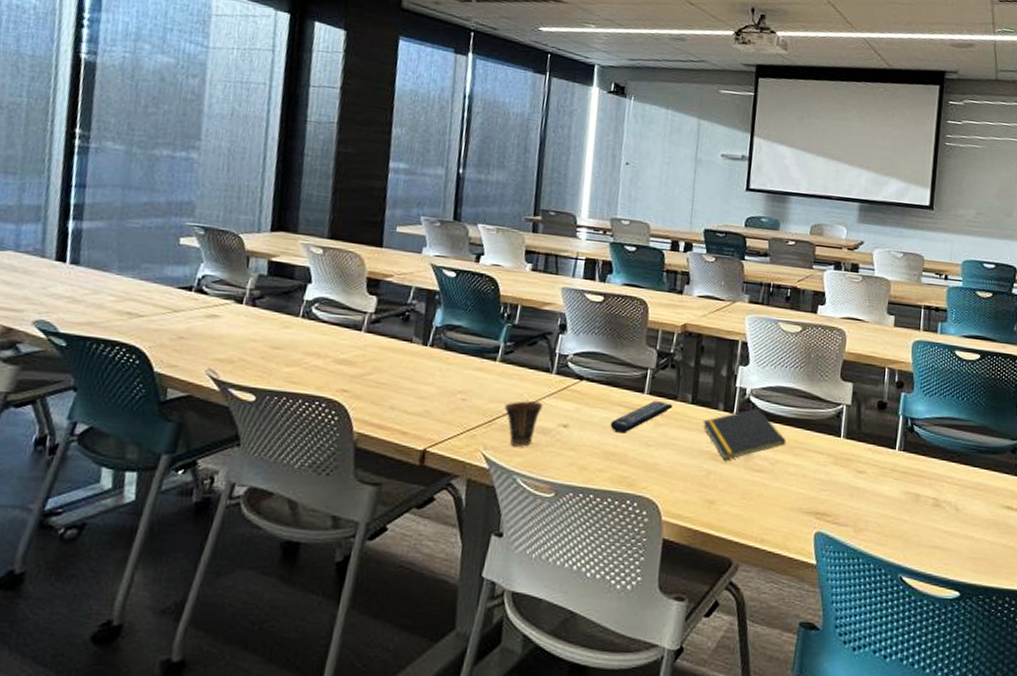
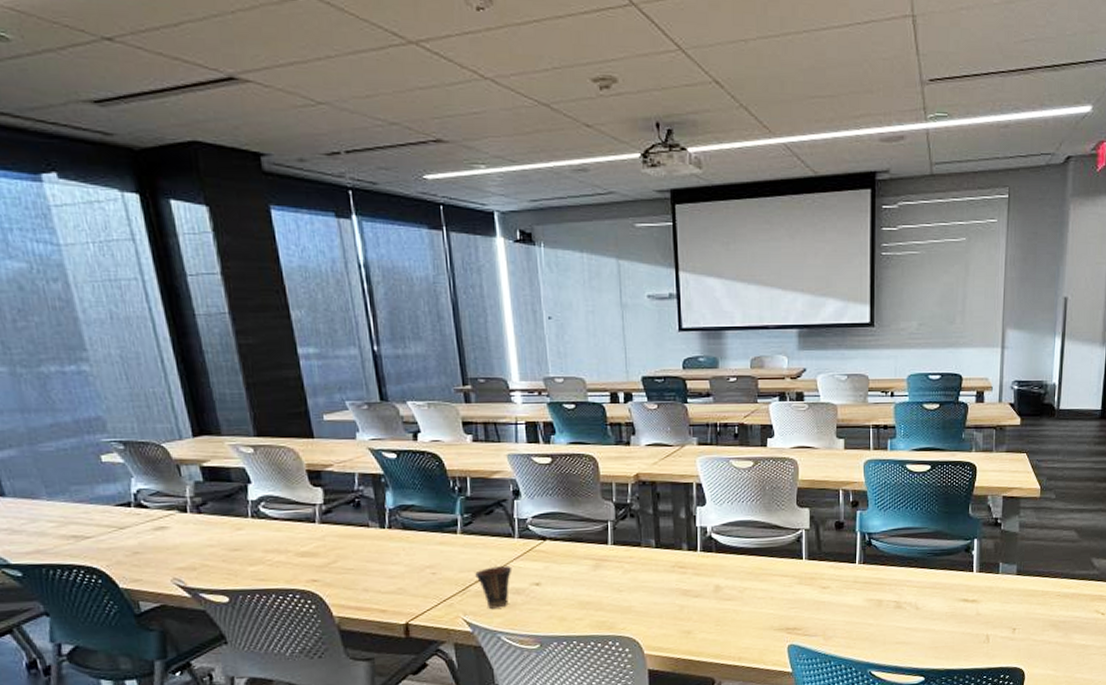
remote control: present [610,400,673,433] -> none [580,549,638,584]
notepad: present [703,407,786,461] -> none [669,543,751,595]

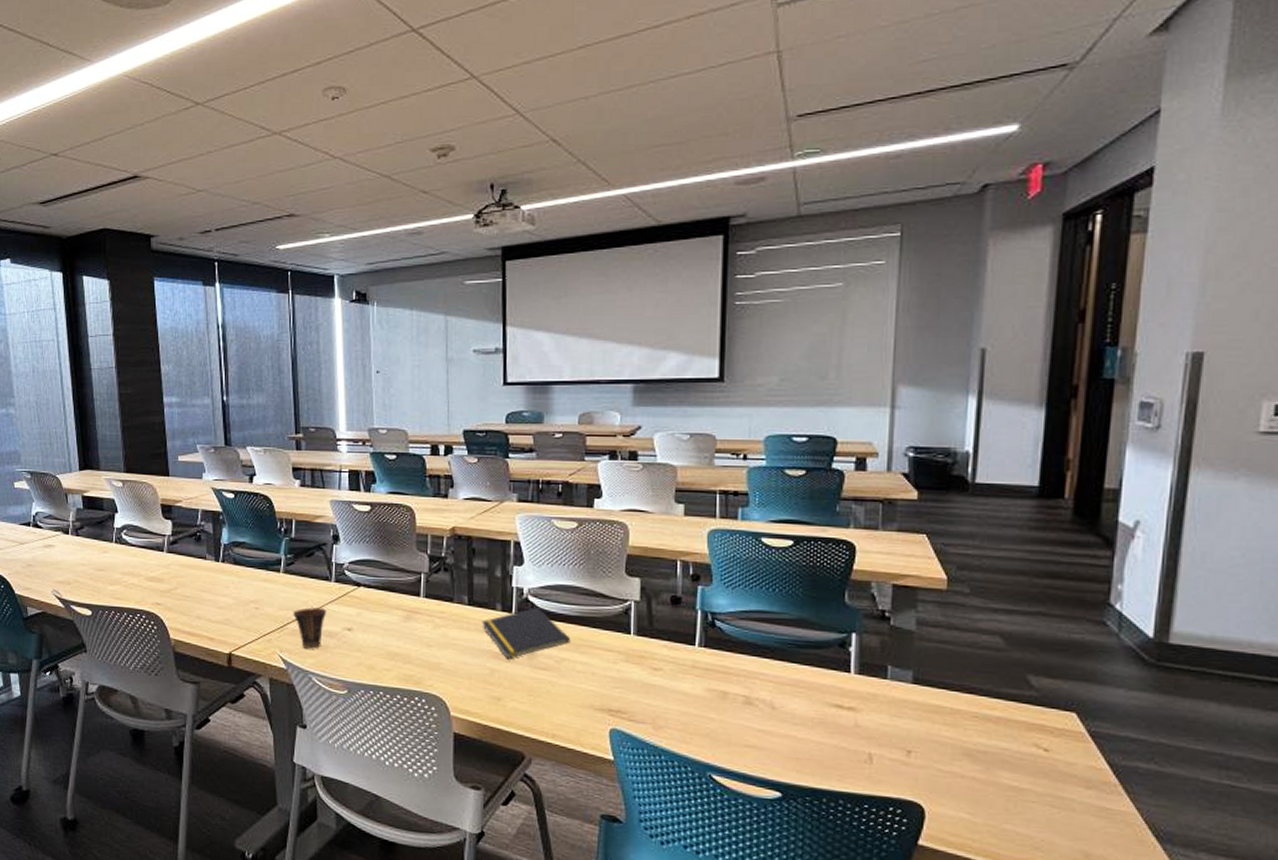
notepad: none [669,543,751,595] -> present [481,606,571,660]

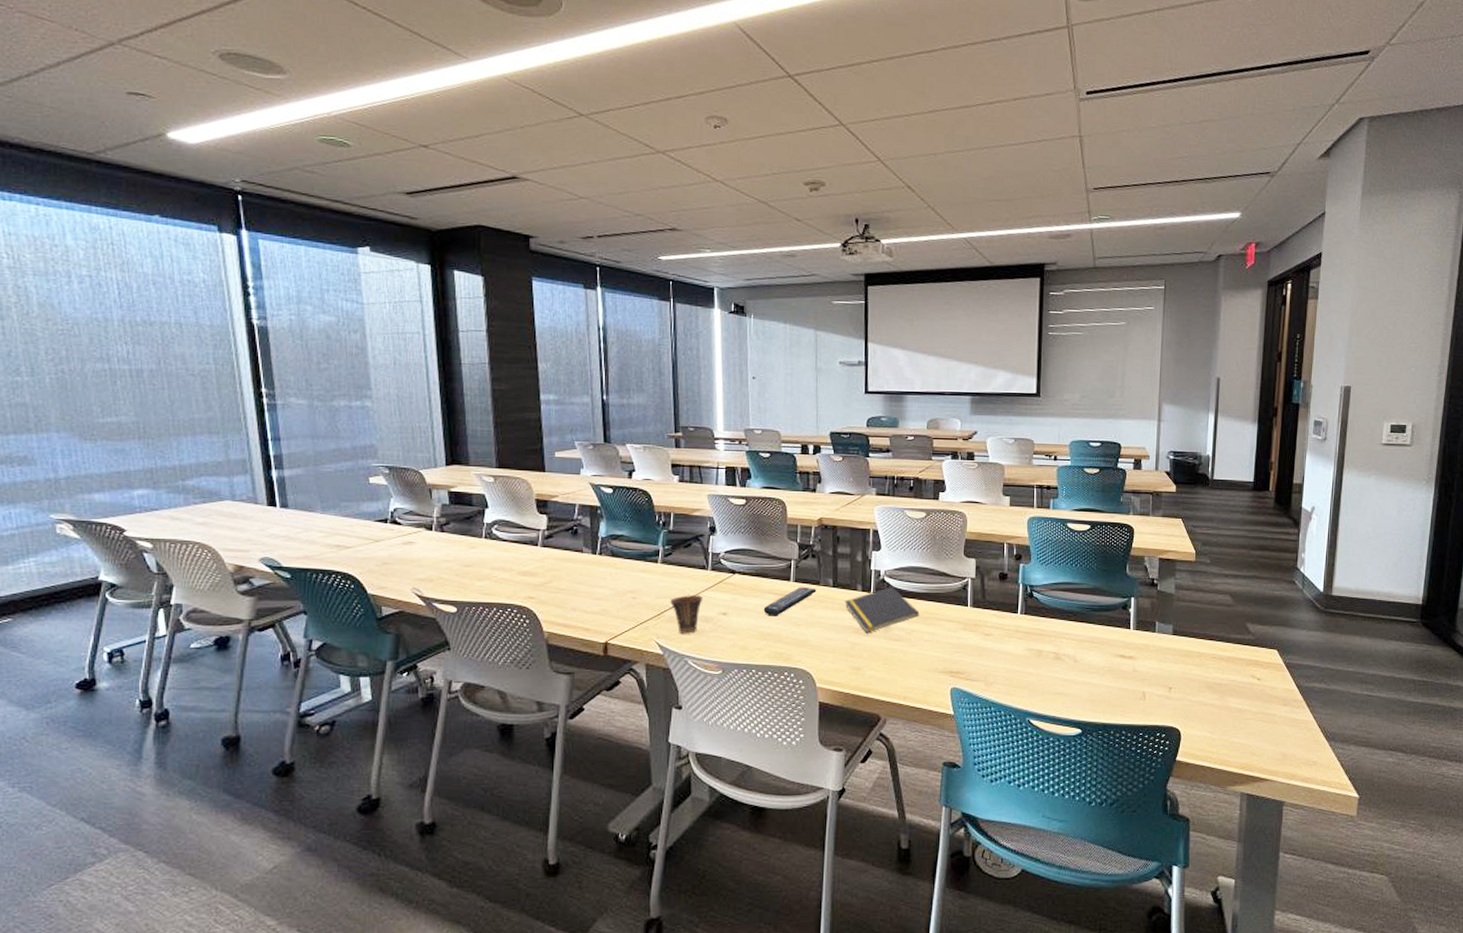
remote control: none [391,603,450,635] -> present [763,586,817,616]

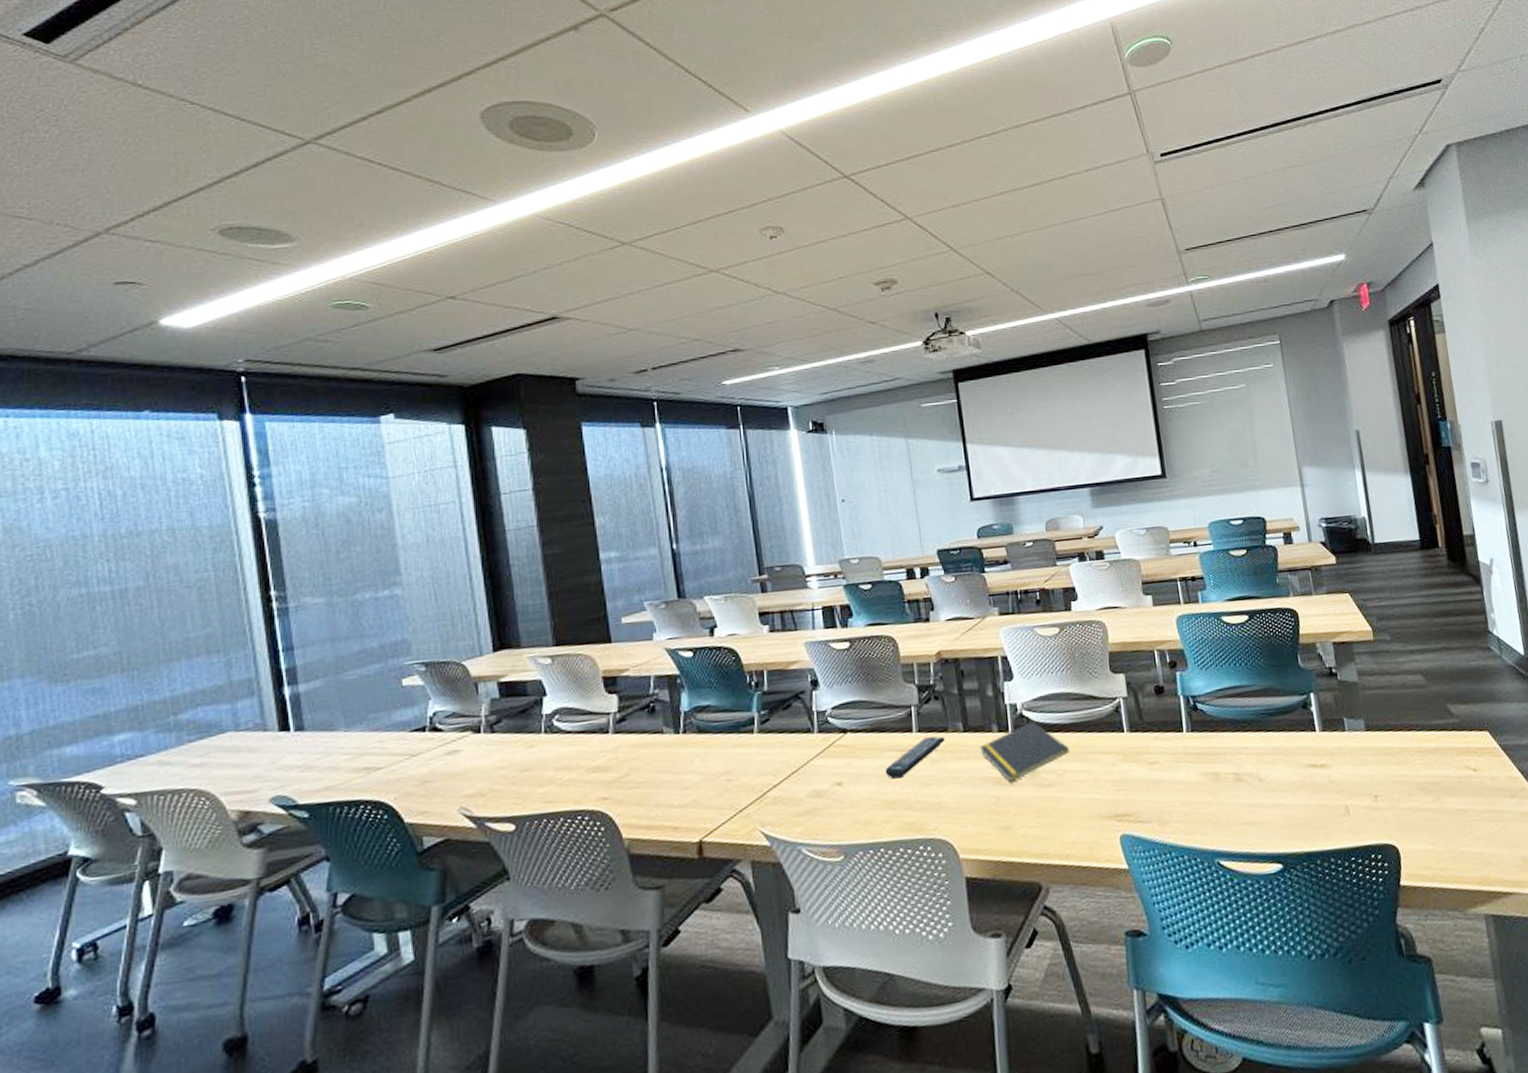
cup: present [670,595,703,634] -> none [773,765,813,817]

